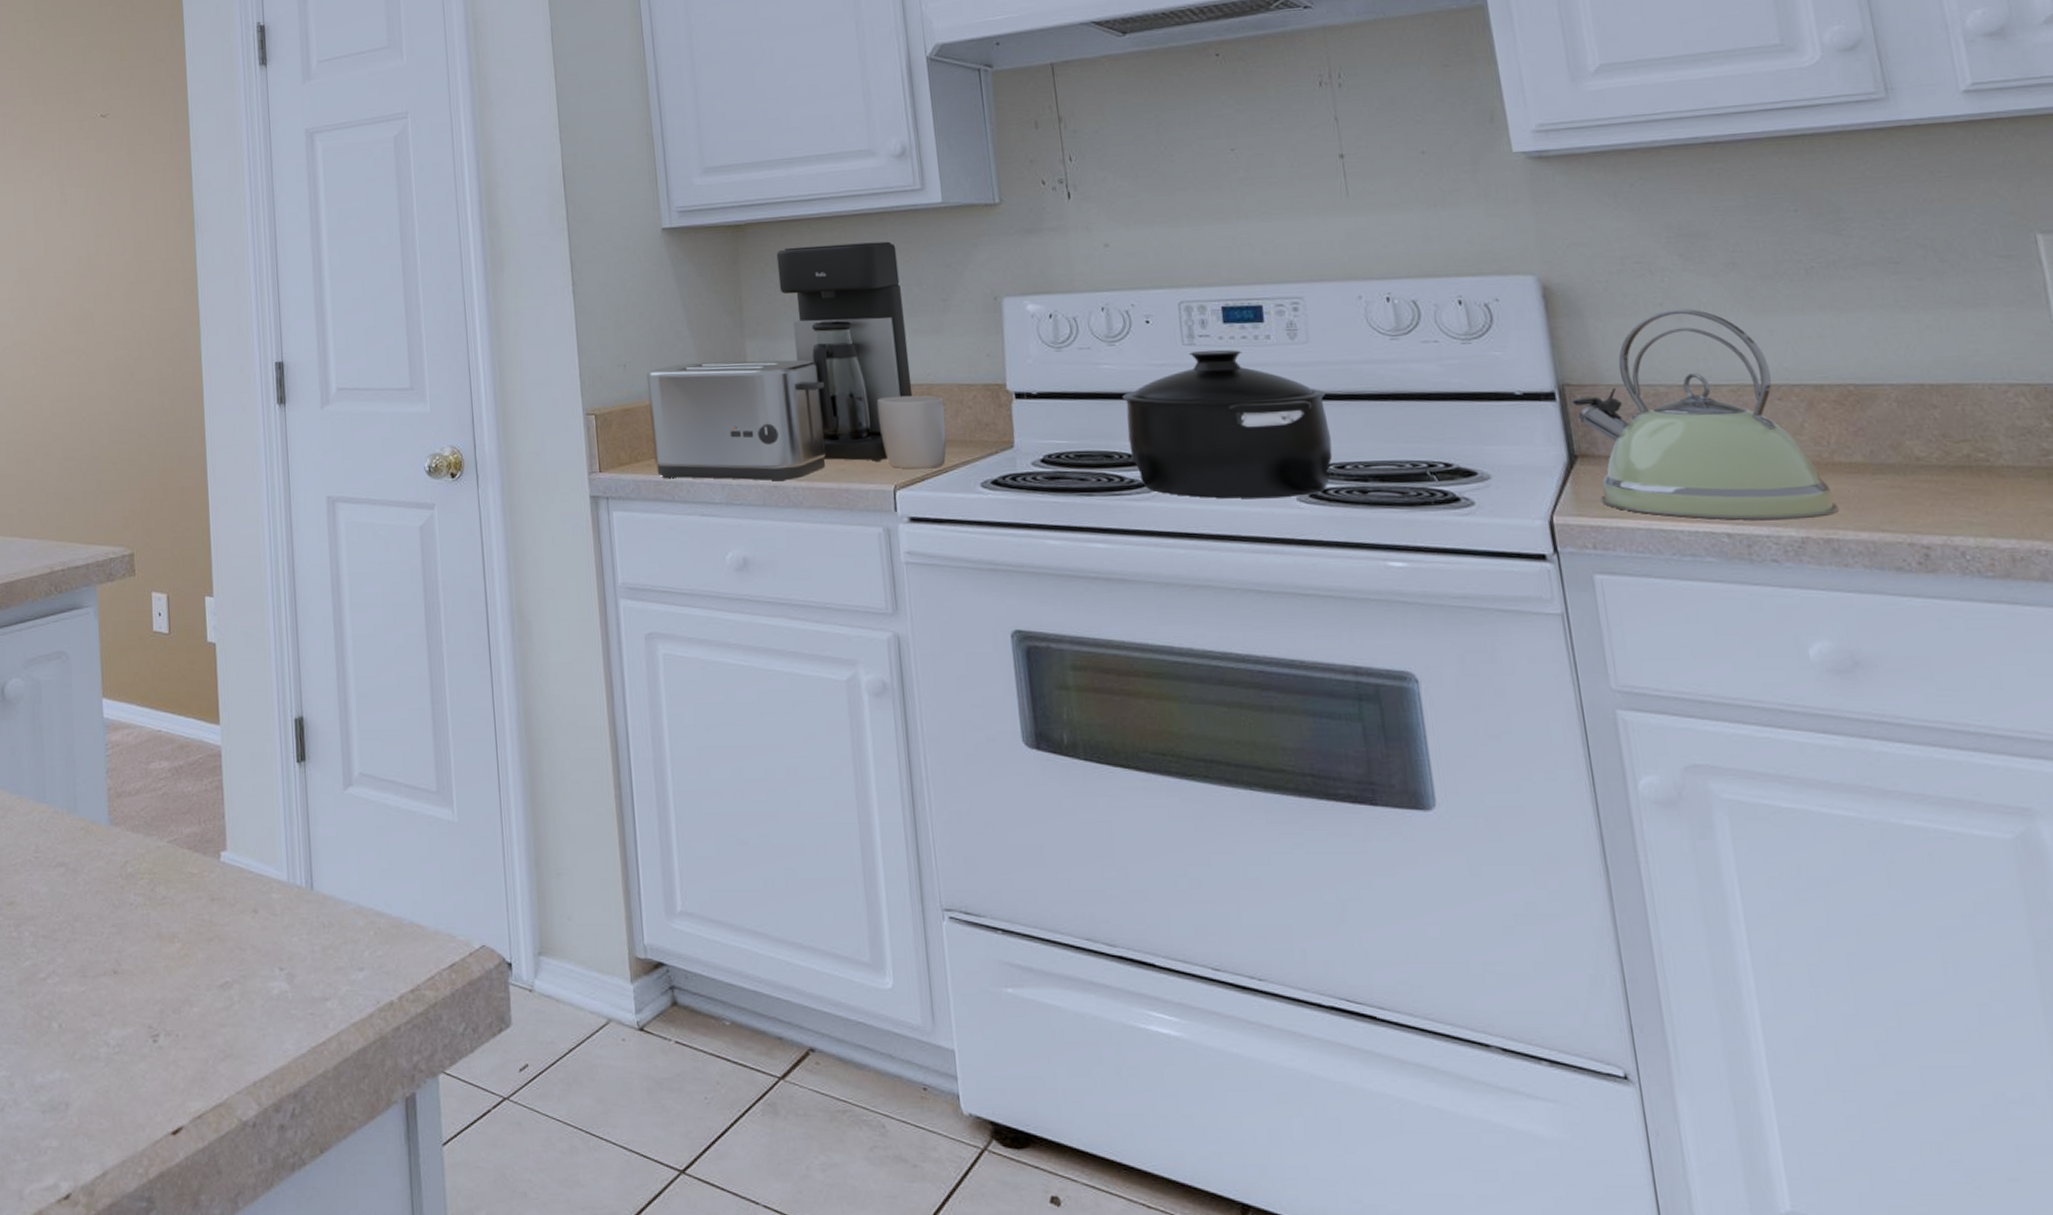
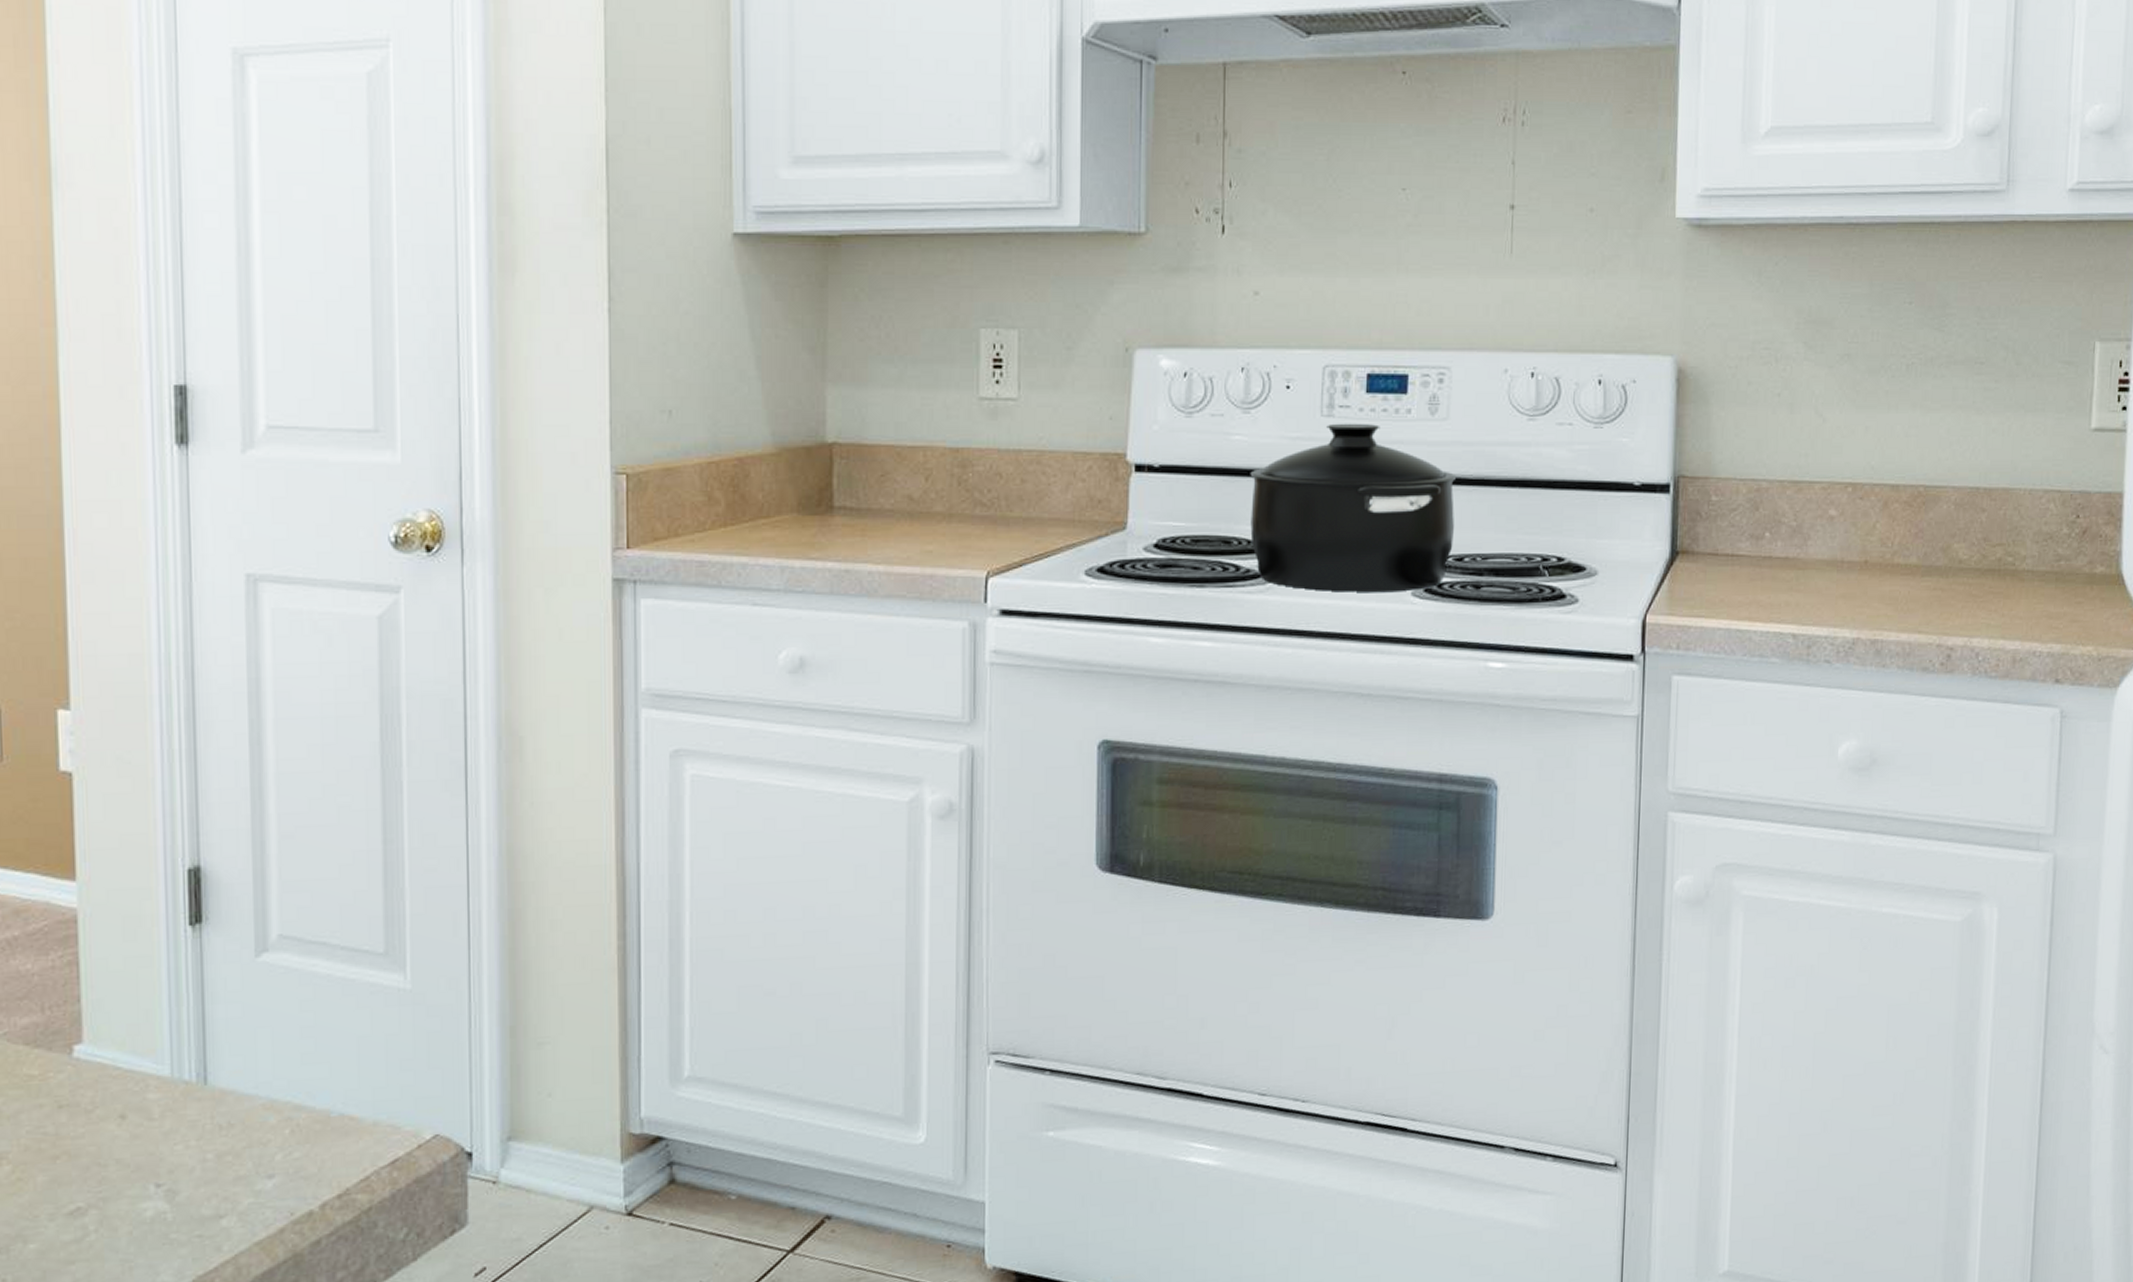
toaster: present [646,359,827,482] -> none [697,411,917,564]
coffee maker: present [776,241,913,461] -> none [875,270,1021,542]
mug: present [876,395,947,470] -> none [976,463,1055,553]
kettle: present [1572,309,1839,521] -> none [1683,401,1888,621]

